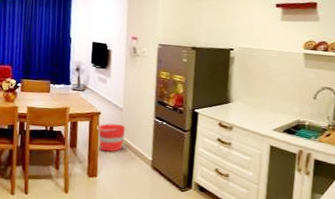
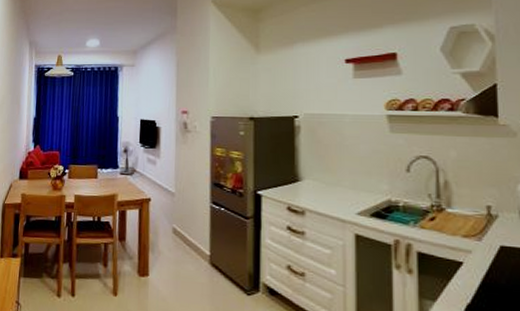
bucket: present [97,123,126,152] -> none [147,211,179,246]

